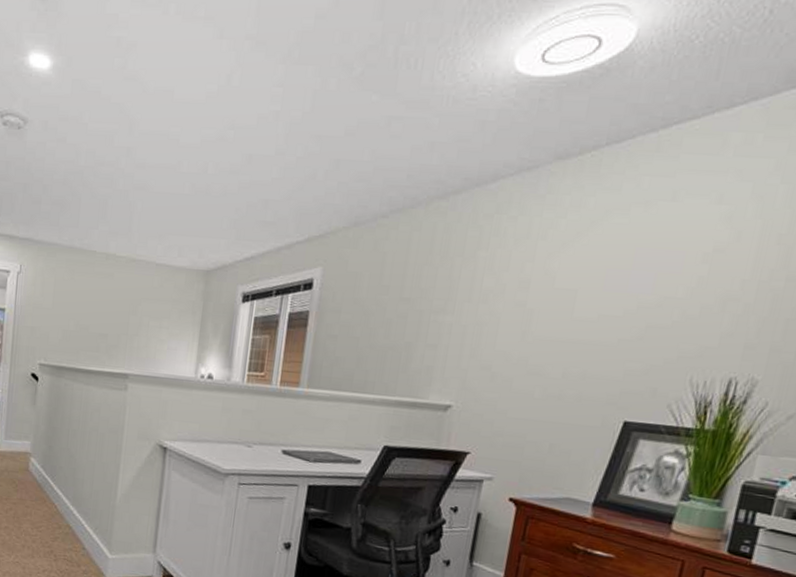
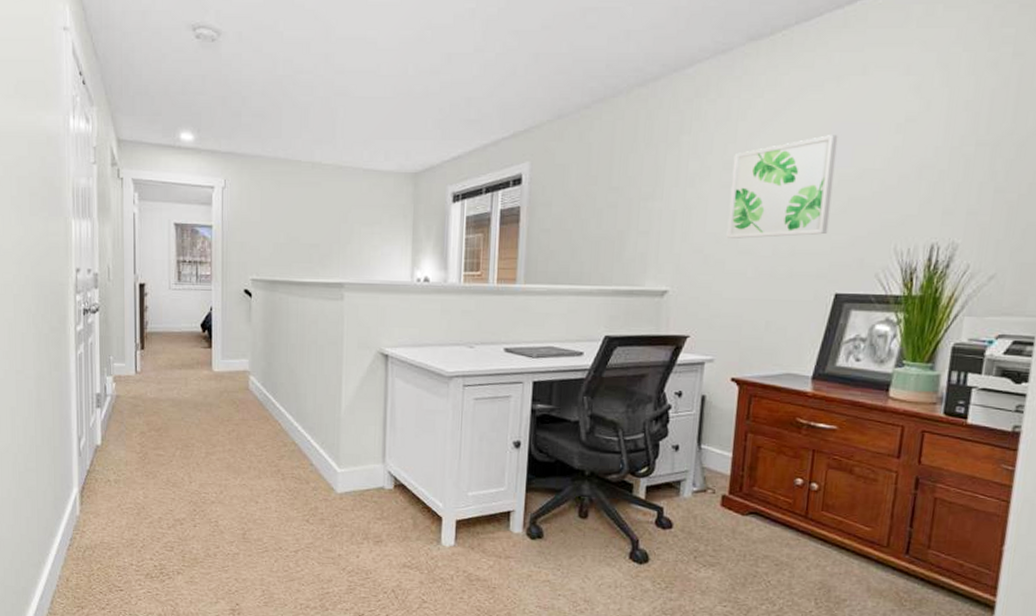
wall art: none [516,260,641,361] -> present [726,135,838,239]

